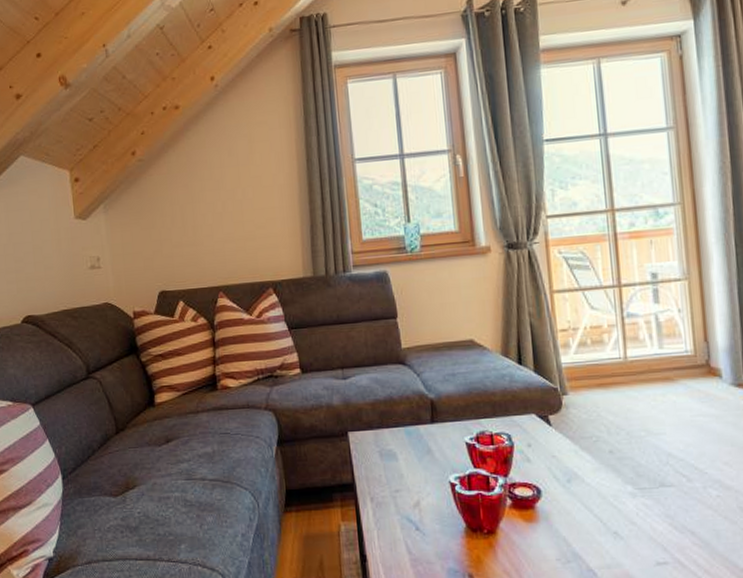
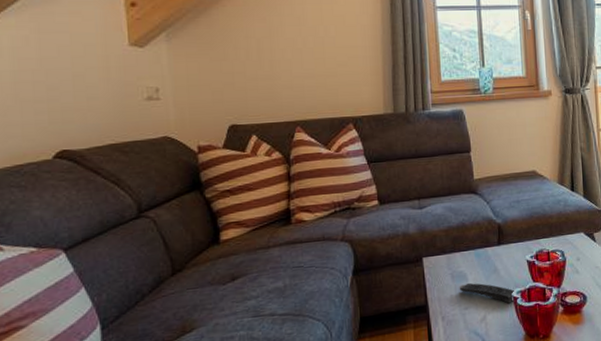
remote control: none [388,464,451,490] -> present [459,283,514,304]

